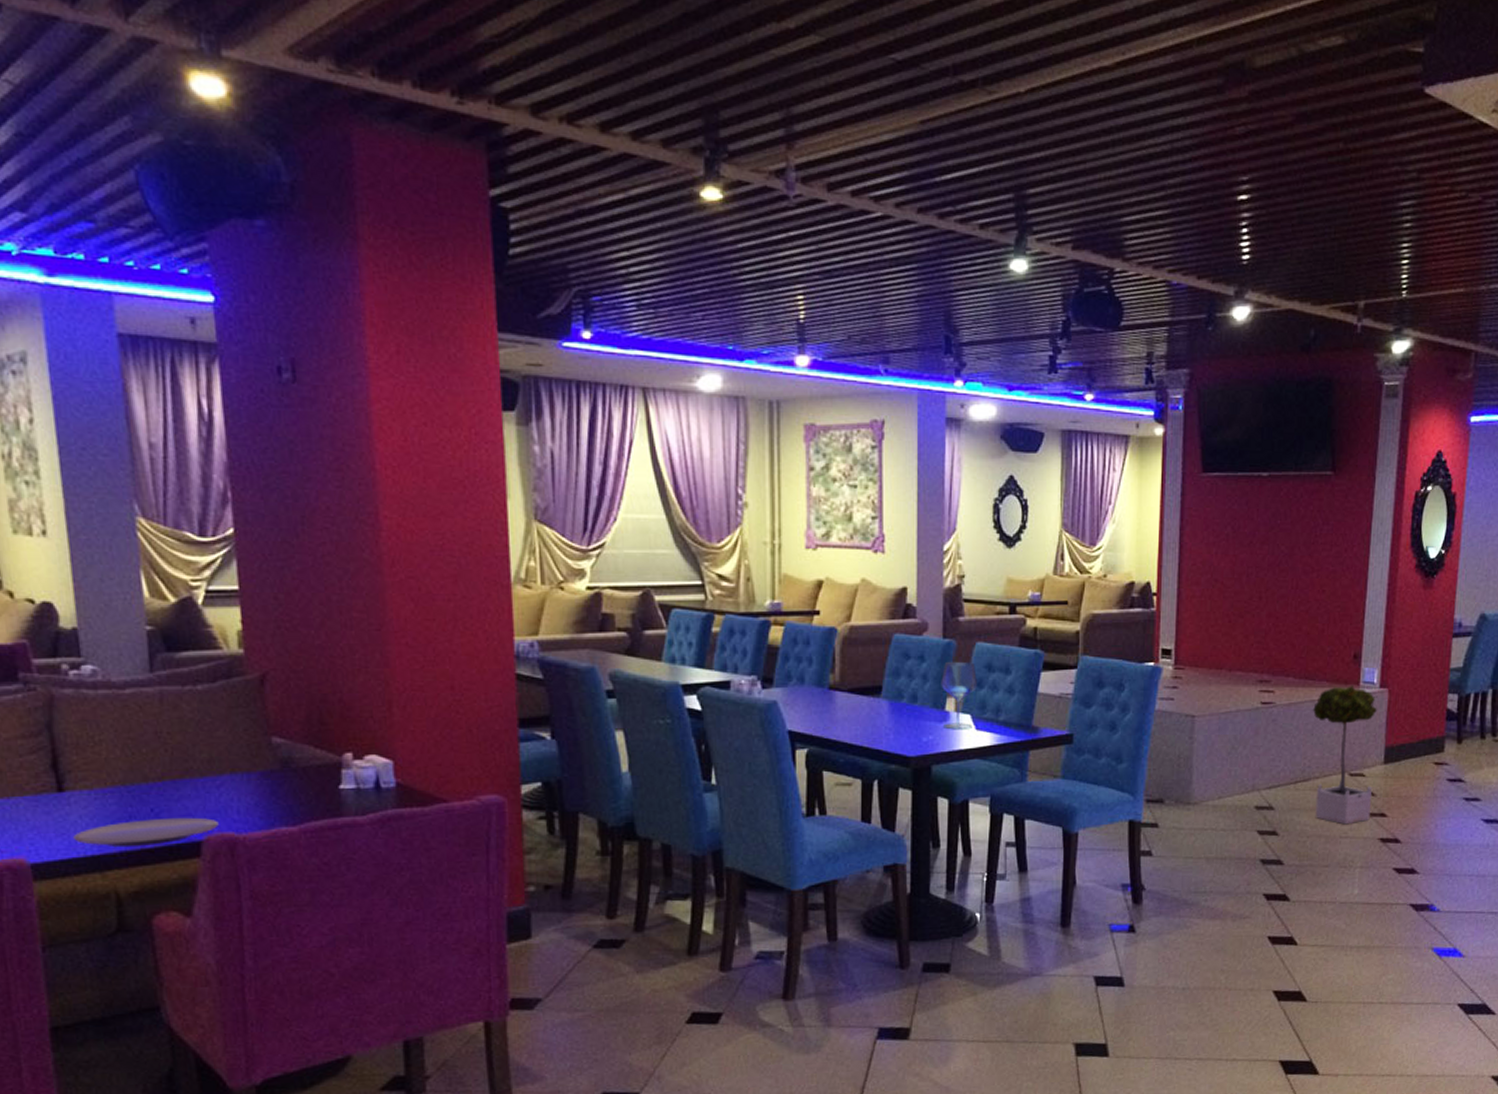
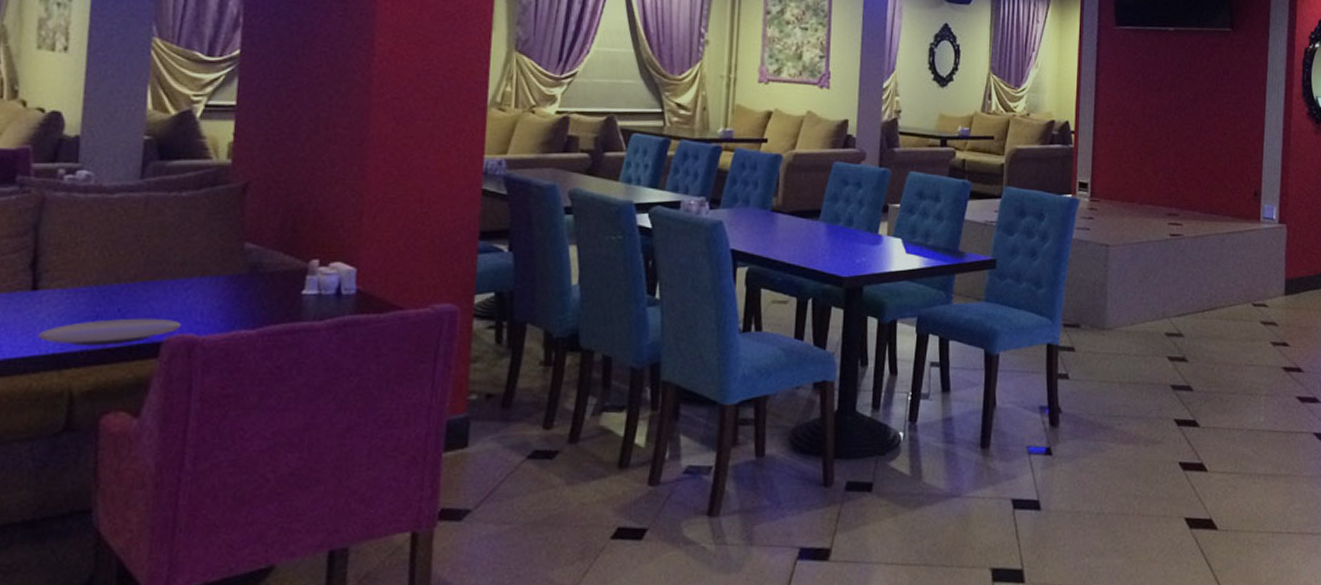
wine glass: present [941,662,977,730] -> none [875,189,909,253]
potted tree: present [1313,684,1378,825] -> none [1218,220,1278,353]

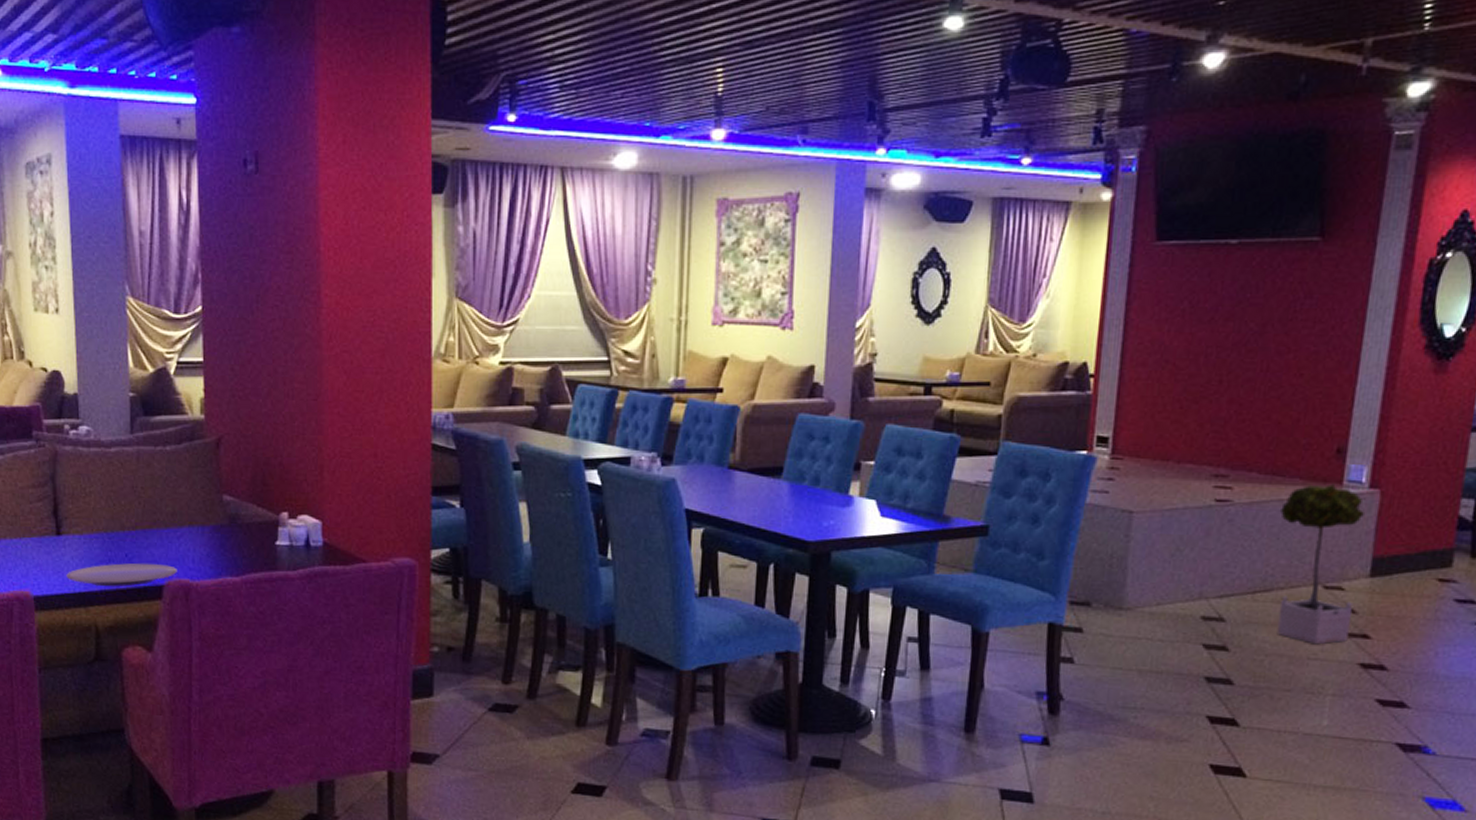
potted tree: none [1218,220,1278,353] -> present [1276,483,1366,645]

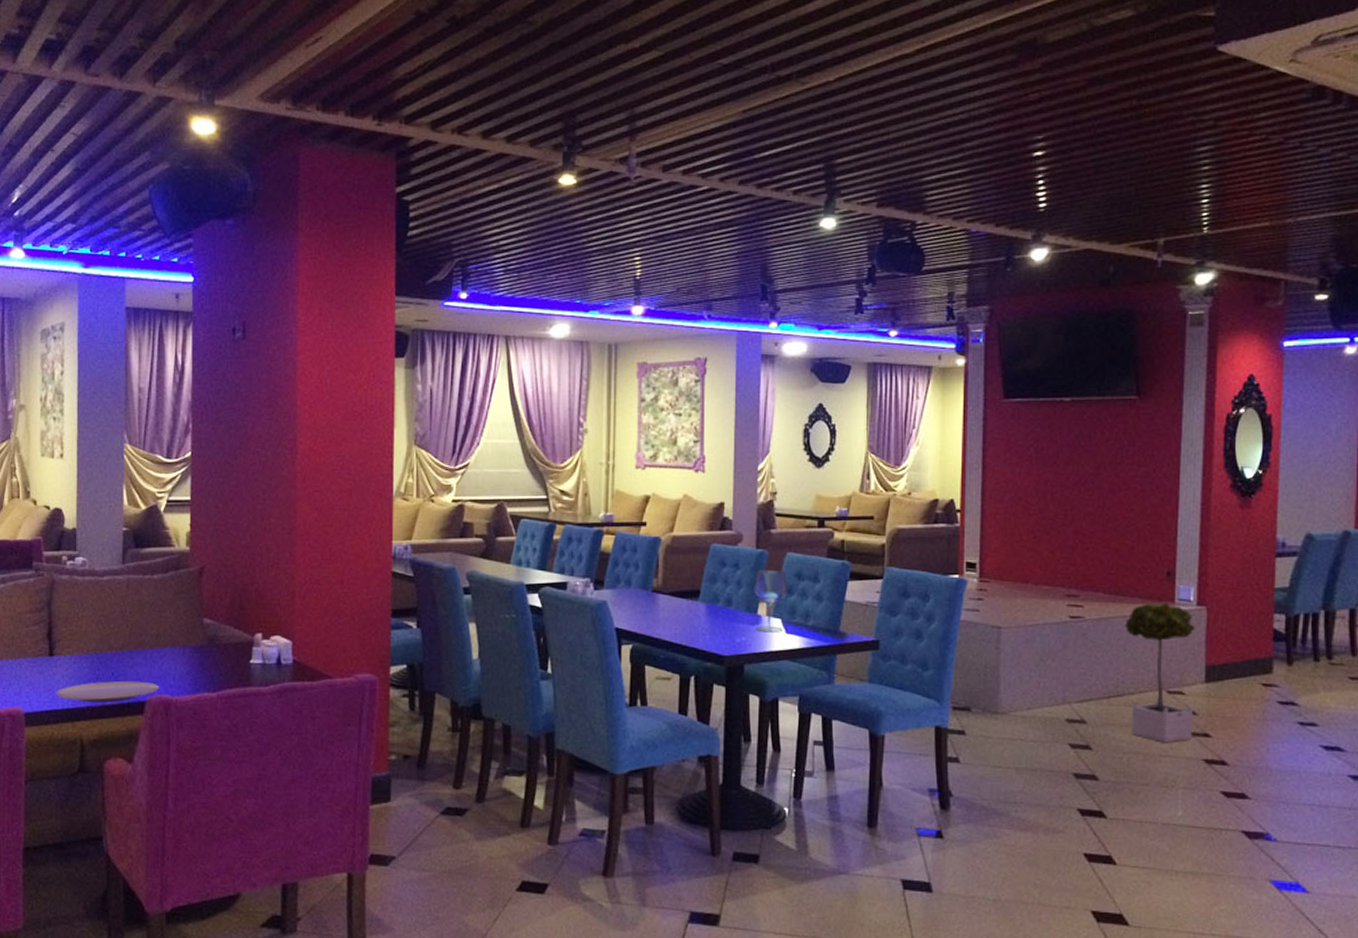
wine glass: none [845,444,885,516] -> present [754,570,787,633]

